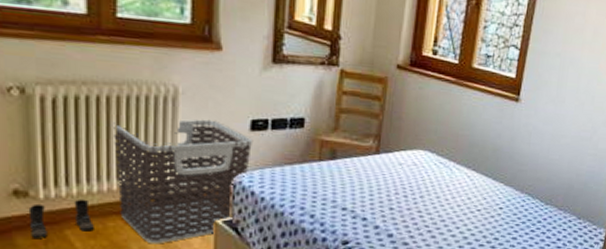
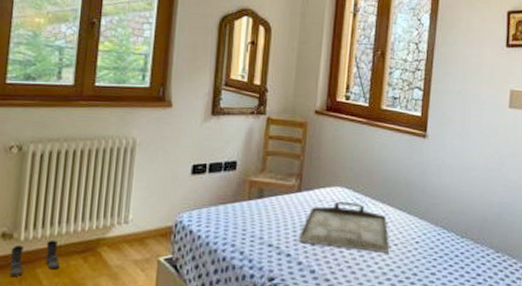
clothes hamper: present [113,119,254,244] -> none [81,166,194,282]
serving tray: none [375,165,473,218] -> present [298,201,390,253]

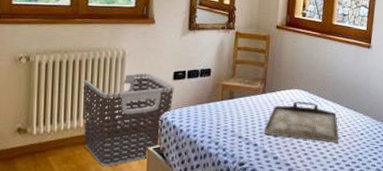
boots: present [9,240,60,276] -> none [25,133,67,163]
clothes hamper: none [81,166,194,282] -> present [82,73,175,167]

